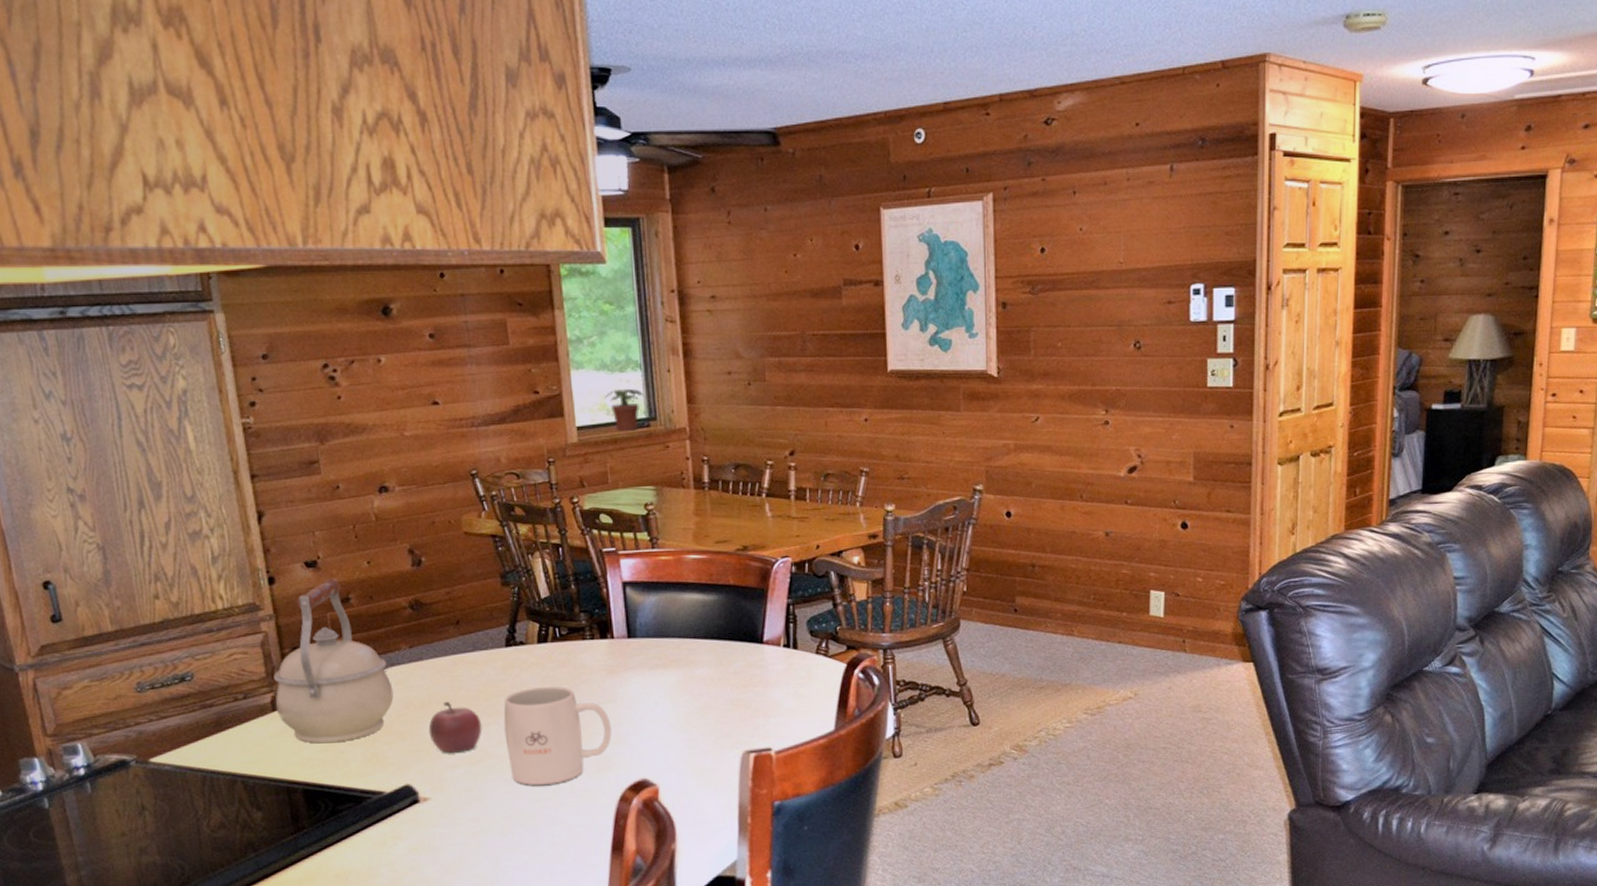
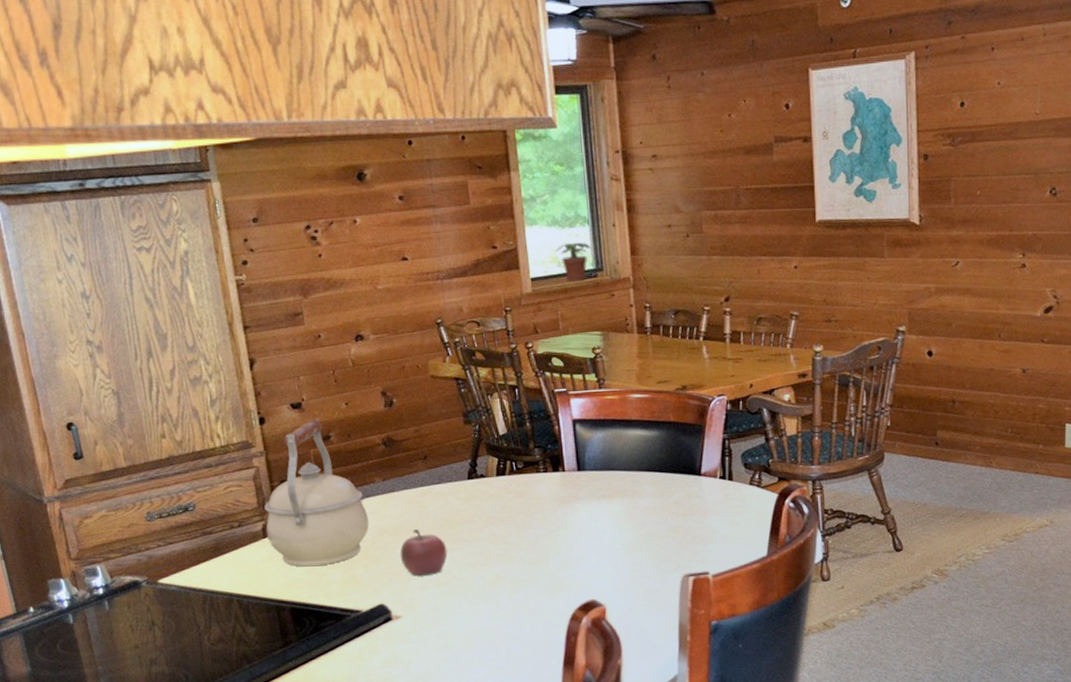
mug: present [503,686,612,786] -> none [466,515,563,606]

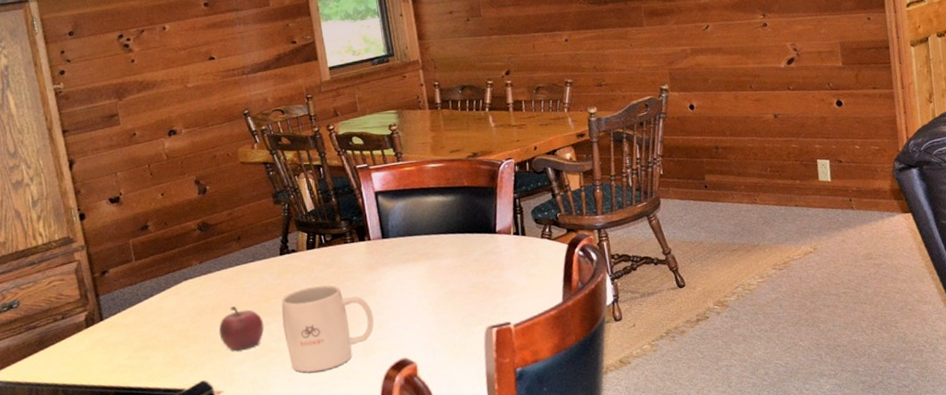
kettle: present [264,418,369,567] -> none [86,210,188,353]
mug: none [466,515,563,606] -> present [281,285,374,373]
potted plant: present [556,242,592,283] -> none [350,32,383,69]

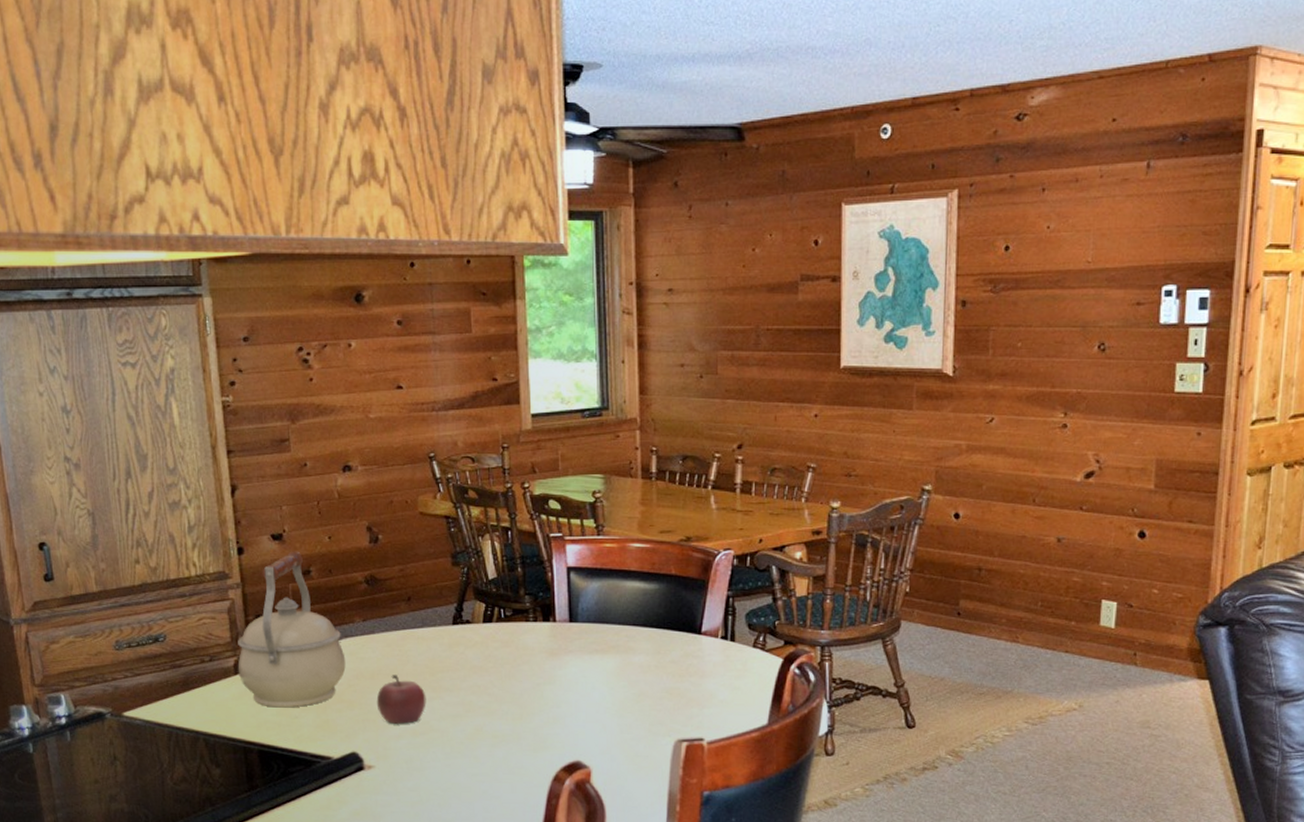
kettle: none [86,210,188,353] -> present [237,551,346,708]
mug: present [281,285,374,373] -> none [447,664,549,761]

